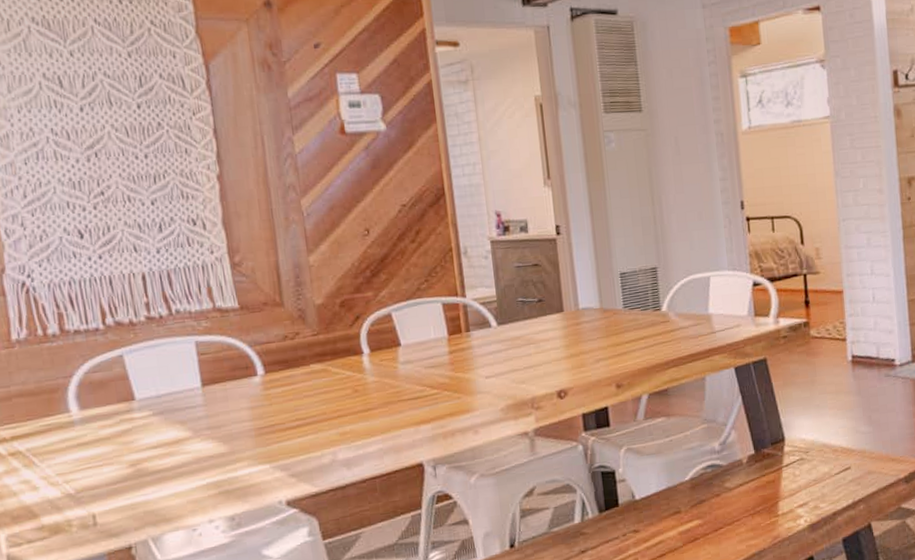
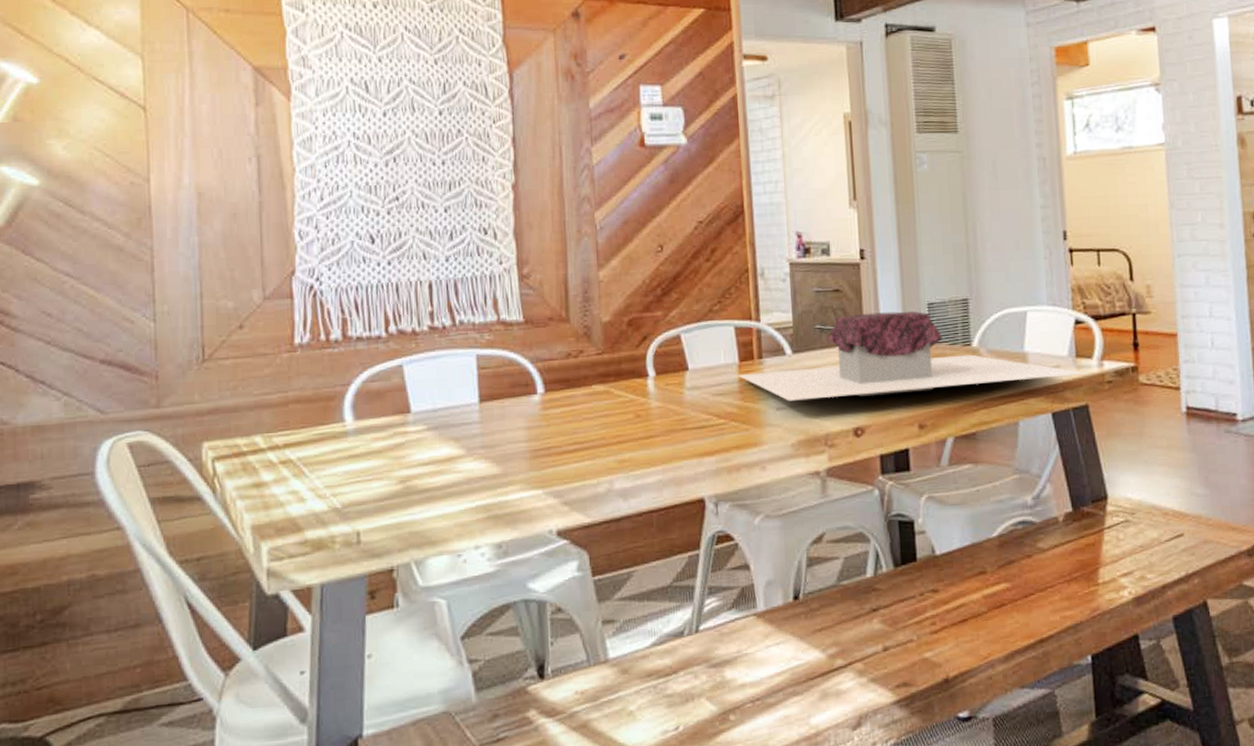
plant: none [447,281,764,370] -> present [737,311,1086,401]

